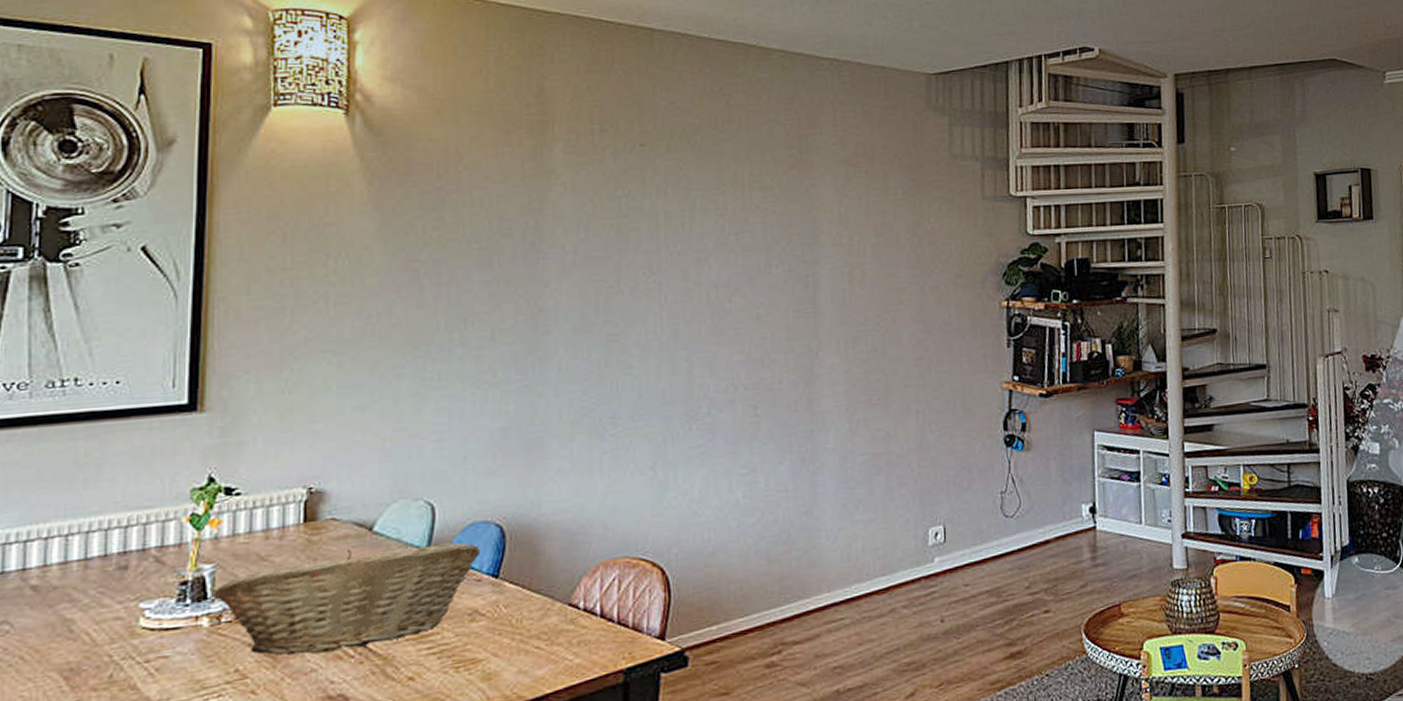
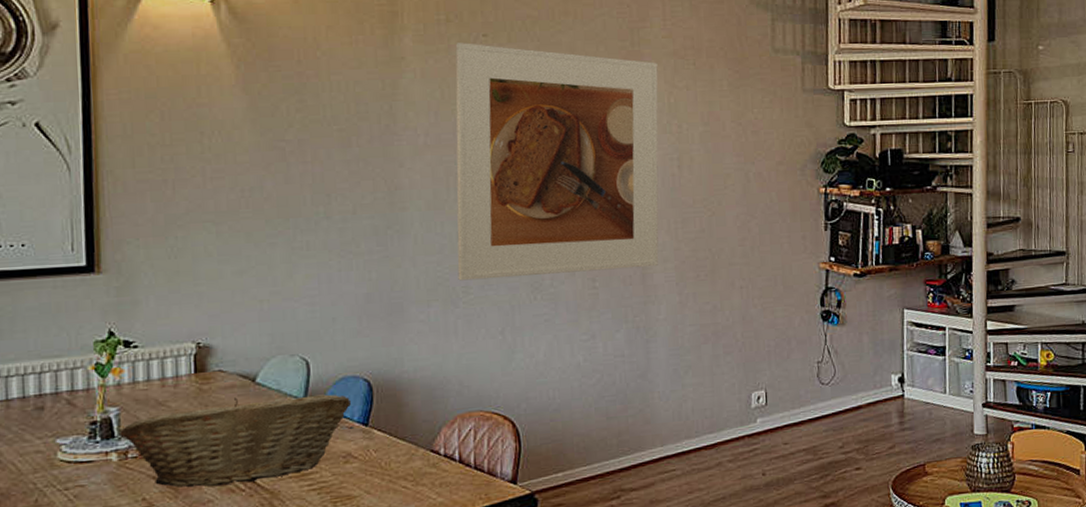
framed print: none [605,153,828,411] -> present [455,43,659,281]

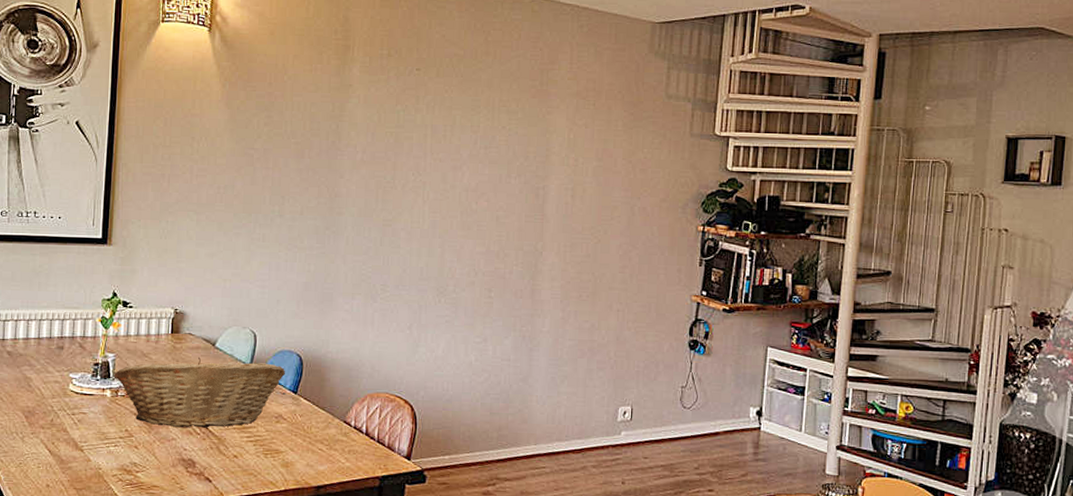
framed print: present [455,43,659,281] -> none [378,75,562,284]

